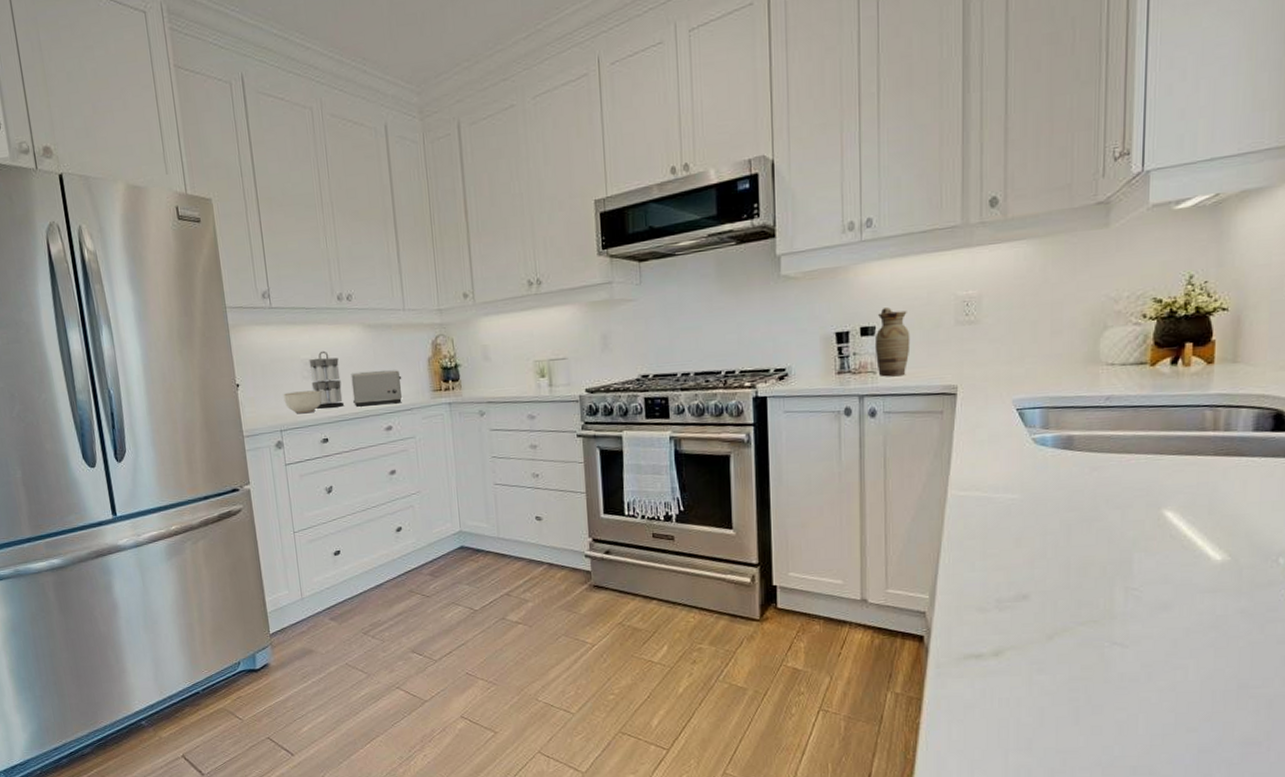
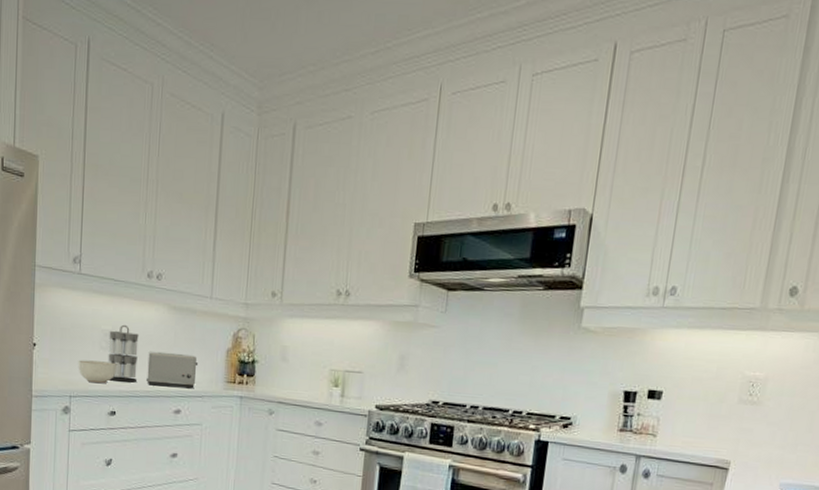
ceramic jug: present [874,307,911,377] -> none [658,375,695,443]

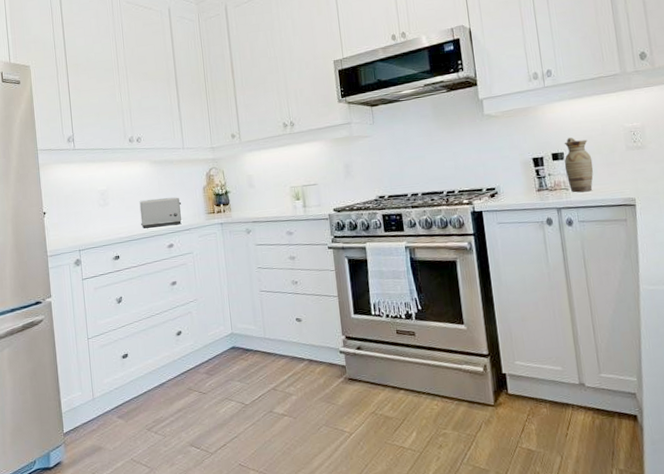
bowl: present [78,359,118,384] -> none [82,215,116,236]
spice rack: present [108,324,139,383] -> none [104,183,133,231]
ceramic jug: none [658,375,695,443] -> present [564,137,594,193]

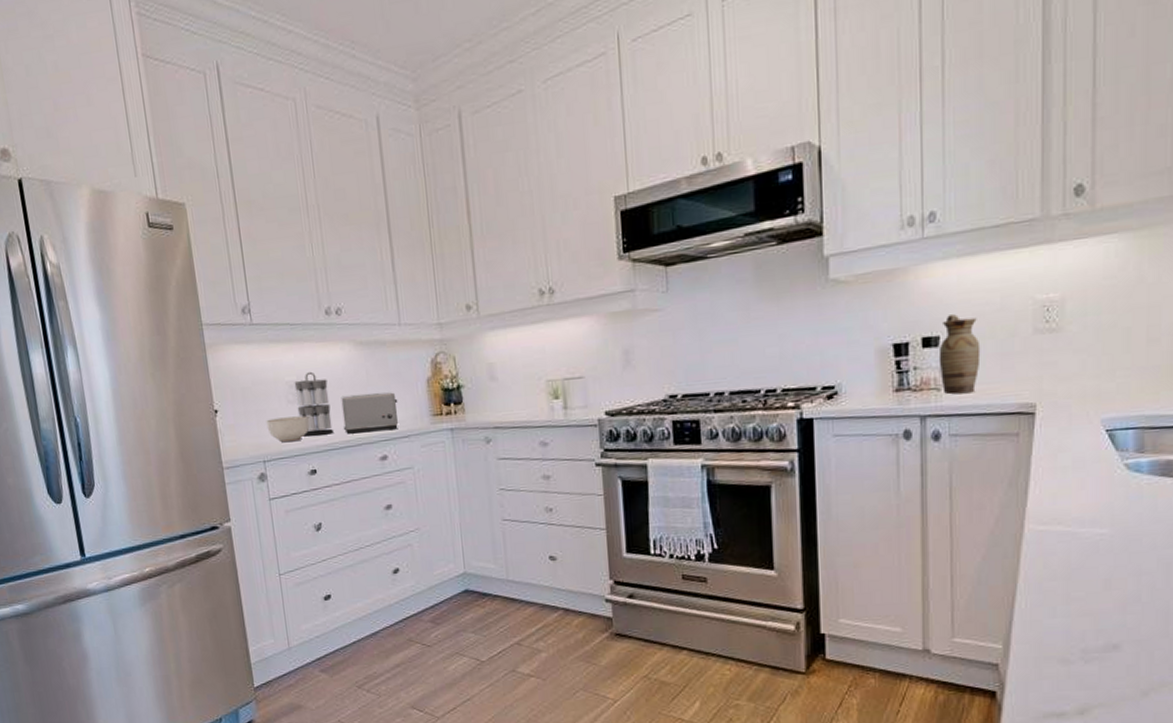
bowl: none [82,215,116,236] -> present [266,415,310,443]
spice rack: none [104,183,133,231] -> present [294,371,333,437]

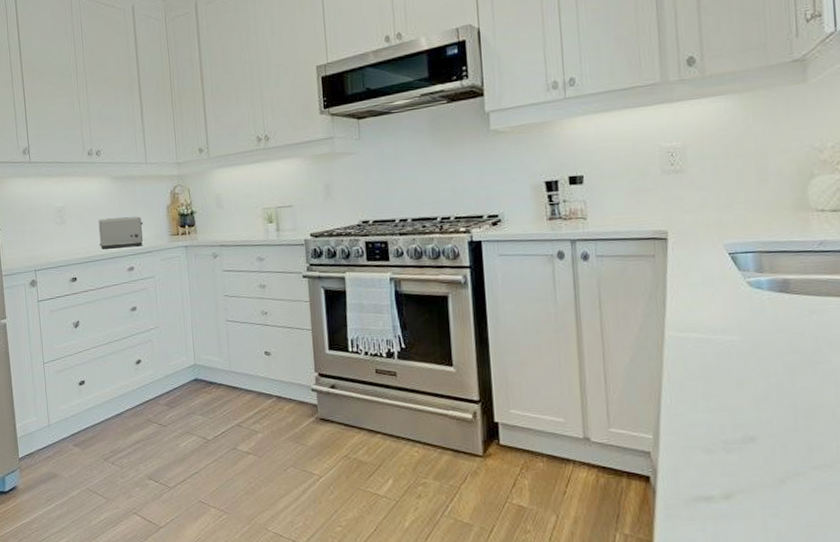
bowl: present [266,415,310,443] -> none [38,234,73,256]
spice rack: present [294,371,333,437] -> none [61,199,91,251]
ceramic jug: present [938,314,981,395] -> none [583,158,619,223]

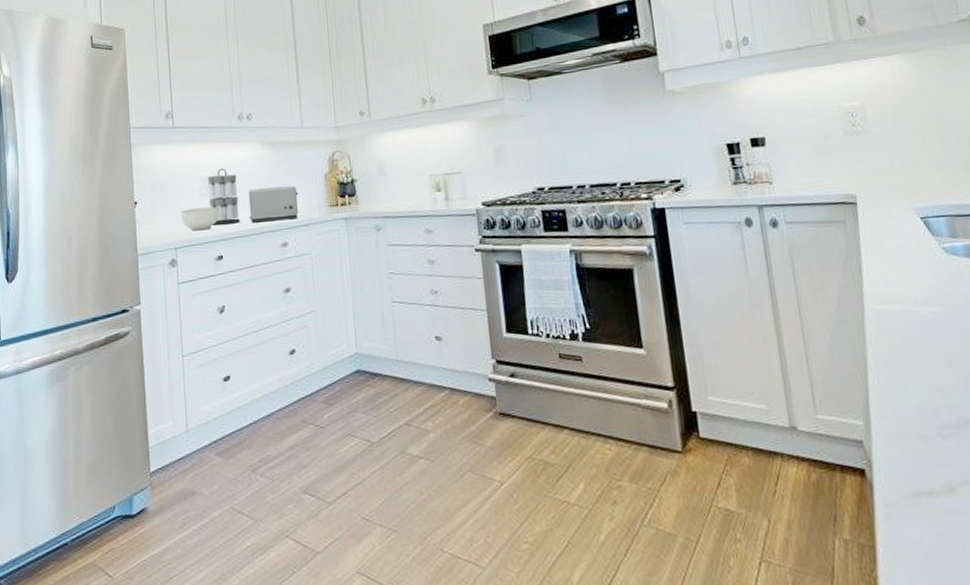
bowl: none [38,234,73,256] -> present [180,206,220,231]
spice rack: none [61,199,91,251] -> present [207,168,240,225]

